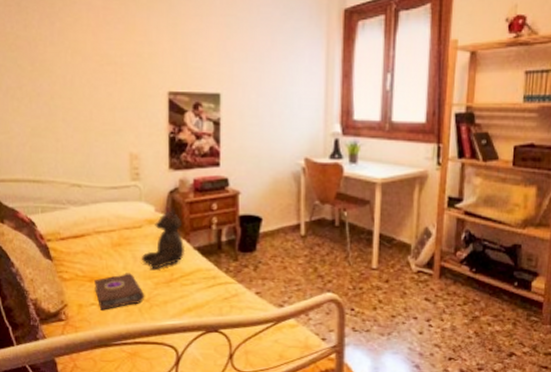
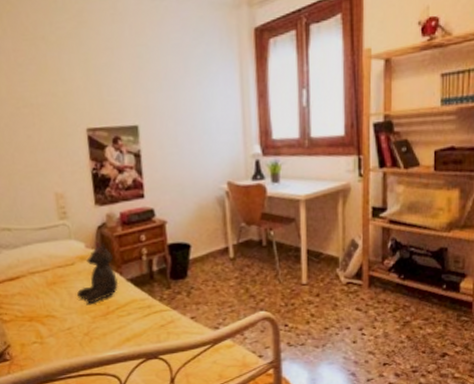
book: present [94,273,145,311] -> none [34,309,84,348]

